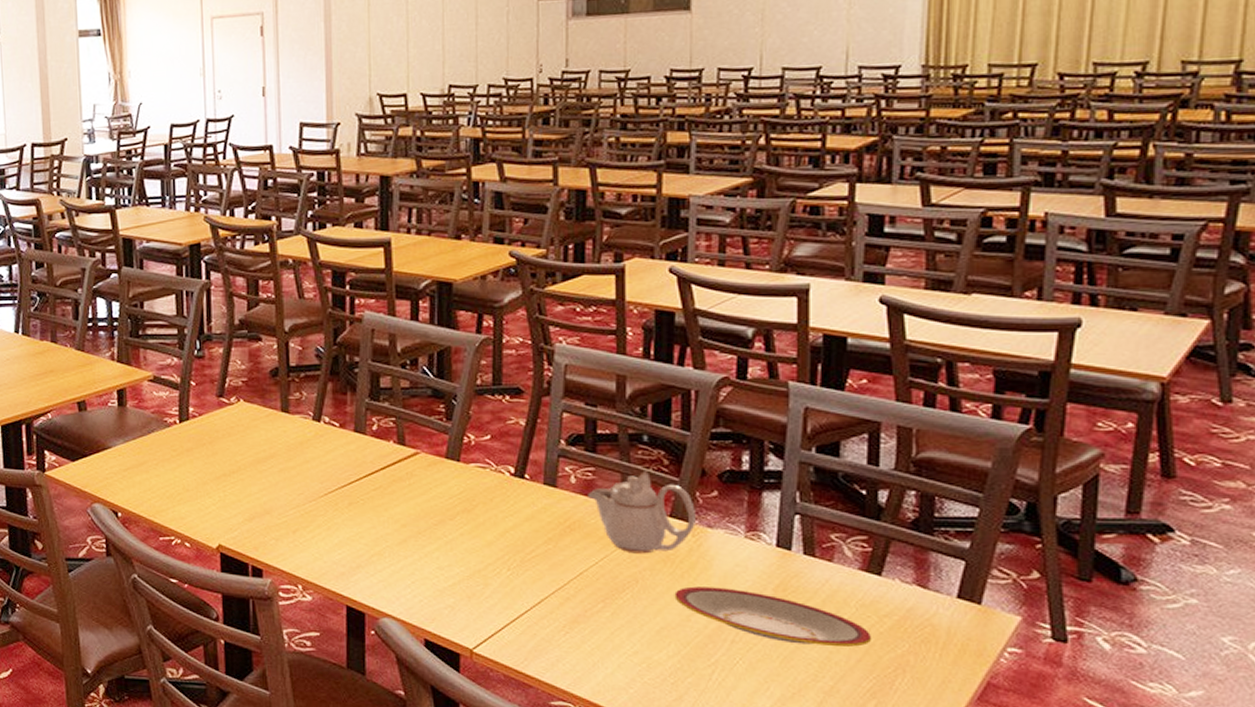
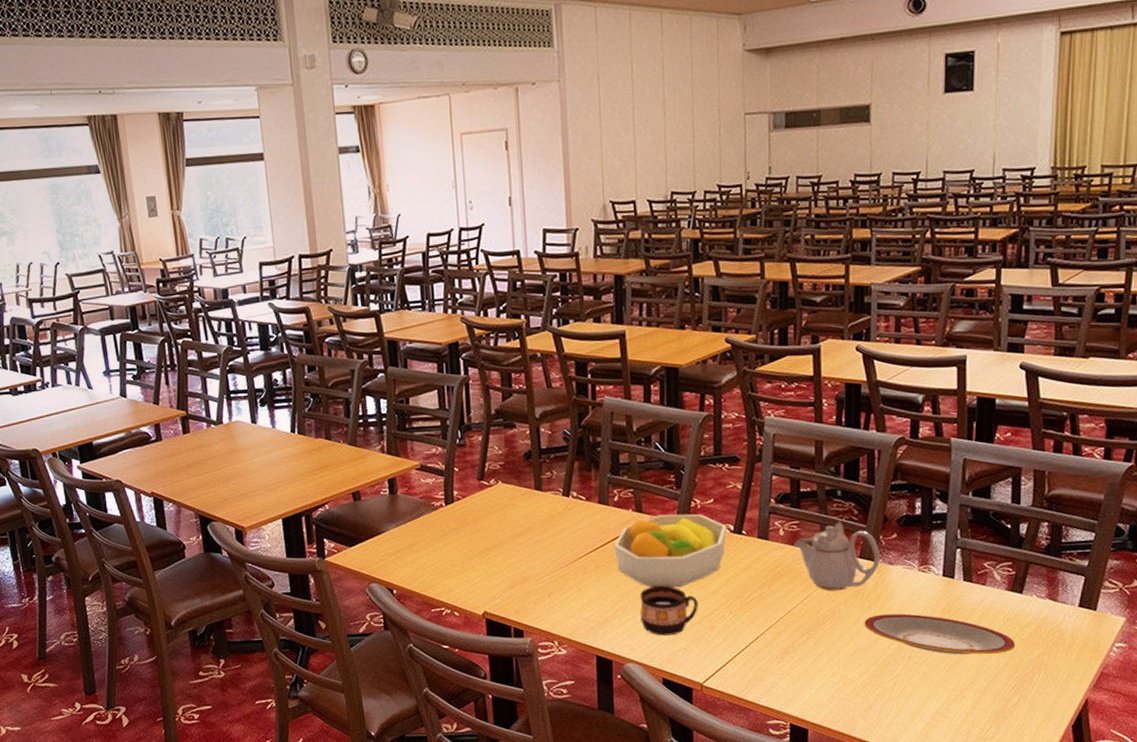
fruit bowl: none [370,450,506,534] -> present [613,514,727,588]
cup: none [400,531,469,590] -> present [640,585,698,636]

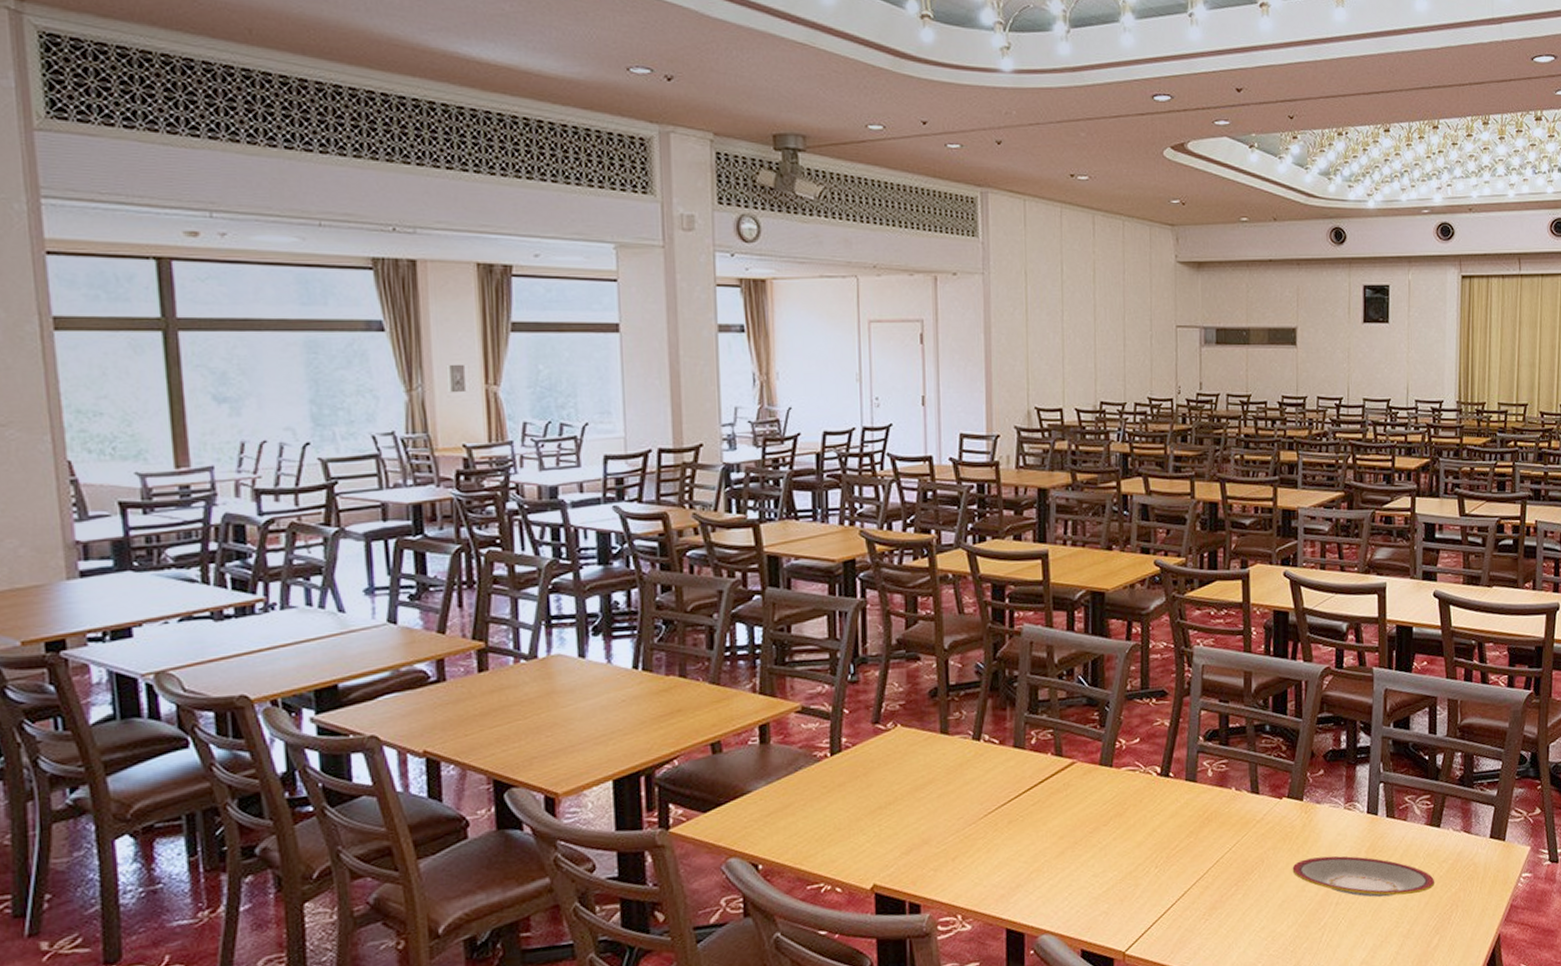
fruit bowl: present [613,514,727,588] -> none [1029,756,1154,844]
cup: present [640,585,698,636] -> none [1058,840,1122,900]
teapot: present [794,521,880,591] -> none [1222,758,1307,836]

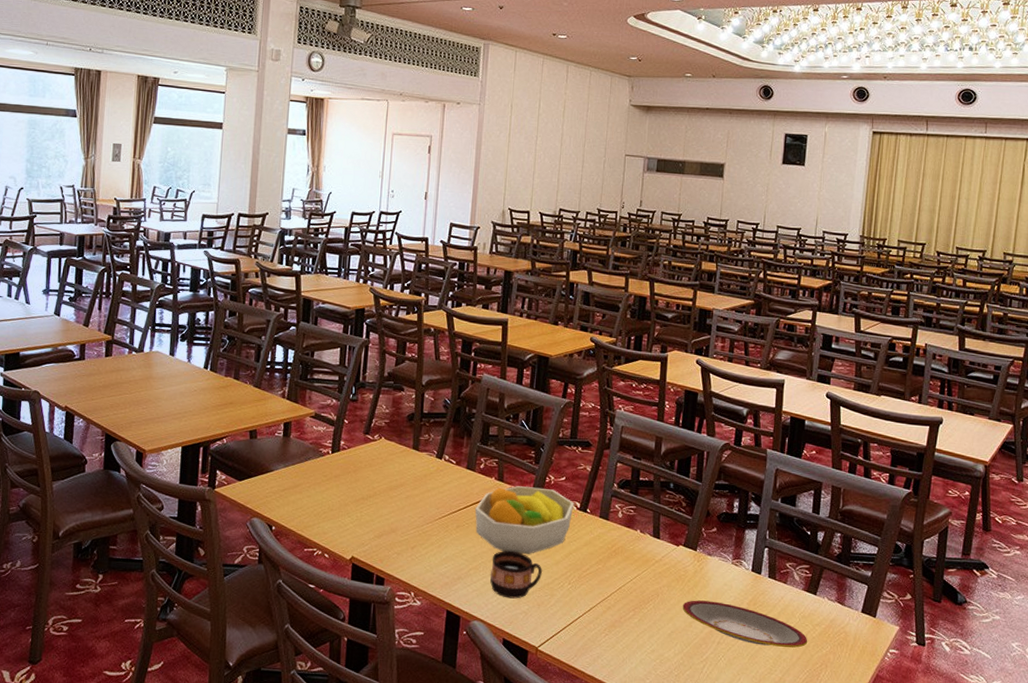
fruit bowl: none [1029,756,1154,844] -> present [474,486,574,554]
cup: none [1058,840,1122,900] -> present [490,550,542,599]

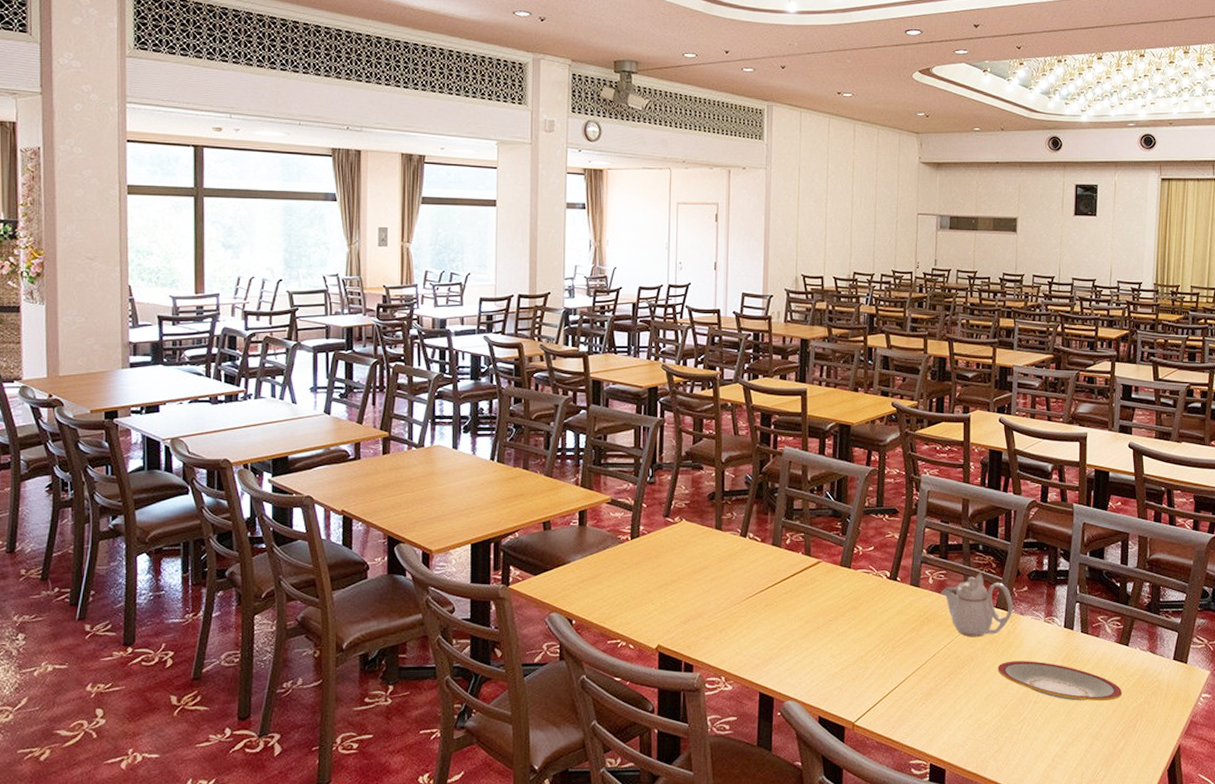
fruit bowl: present [474,486,574,554] -> none [783,559,884,628]
cup: present [490,550,542,599] -> none [803,626,855,675]
teapot: none [629,511,701,574] -> present [941,573,1013,637]

